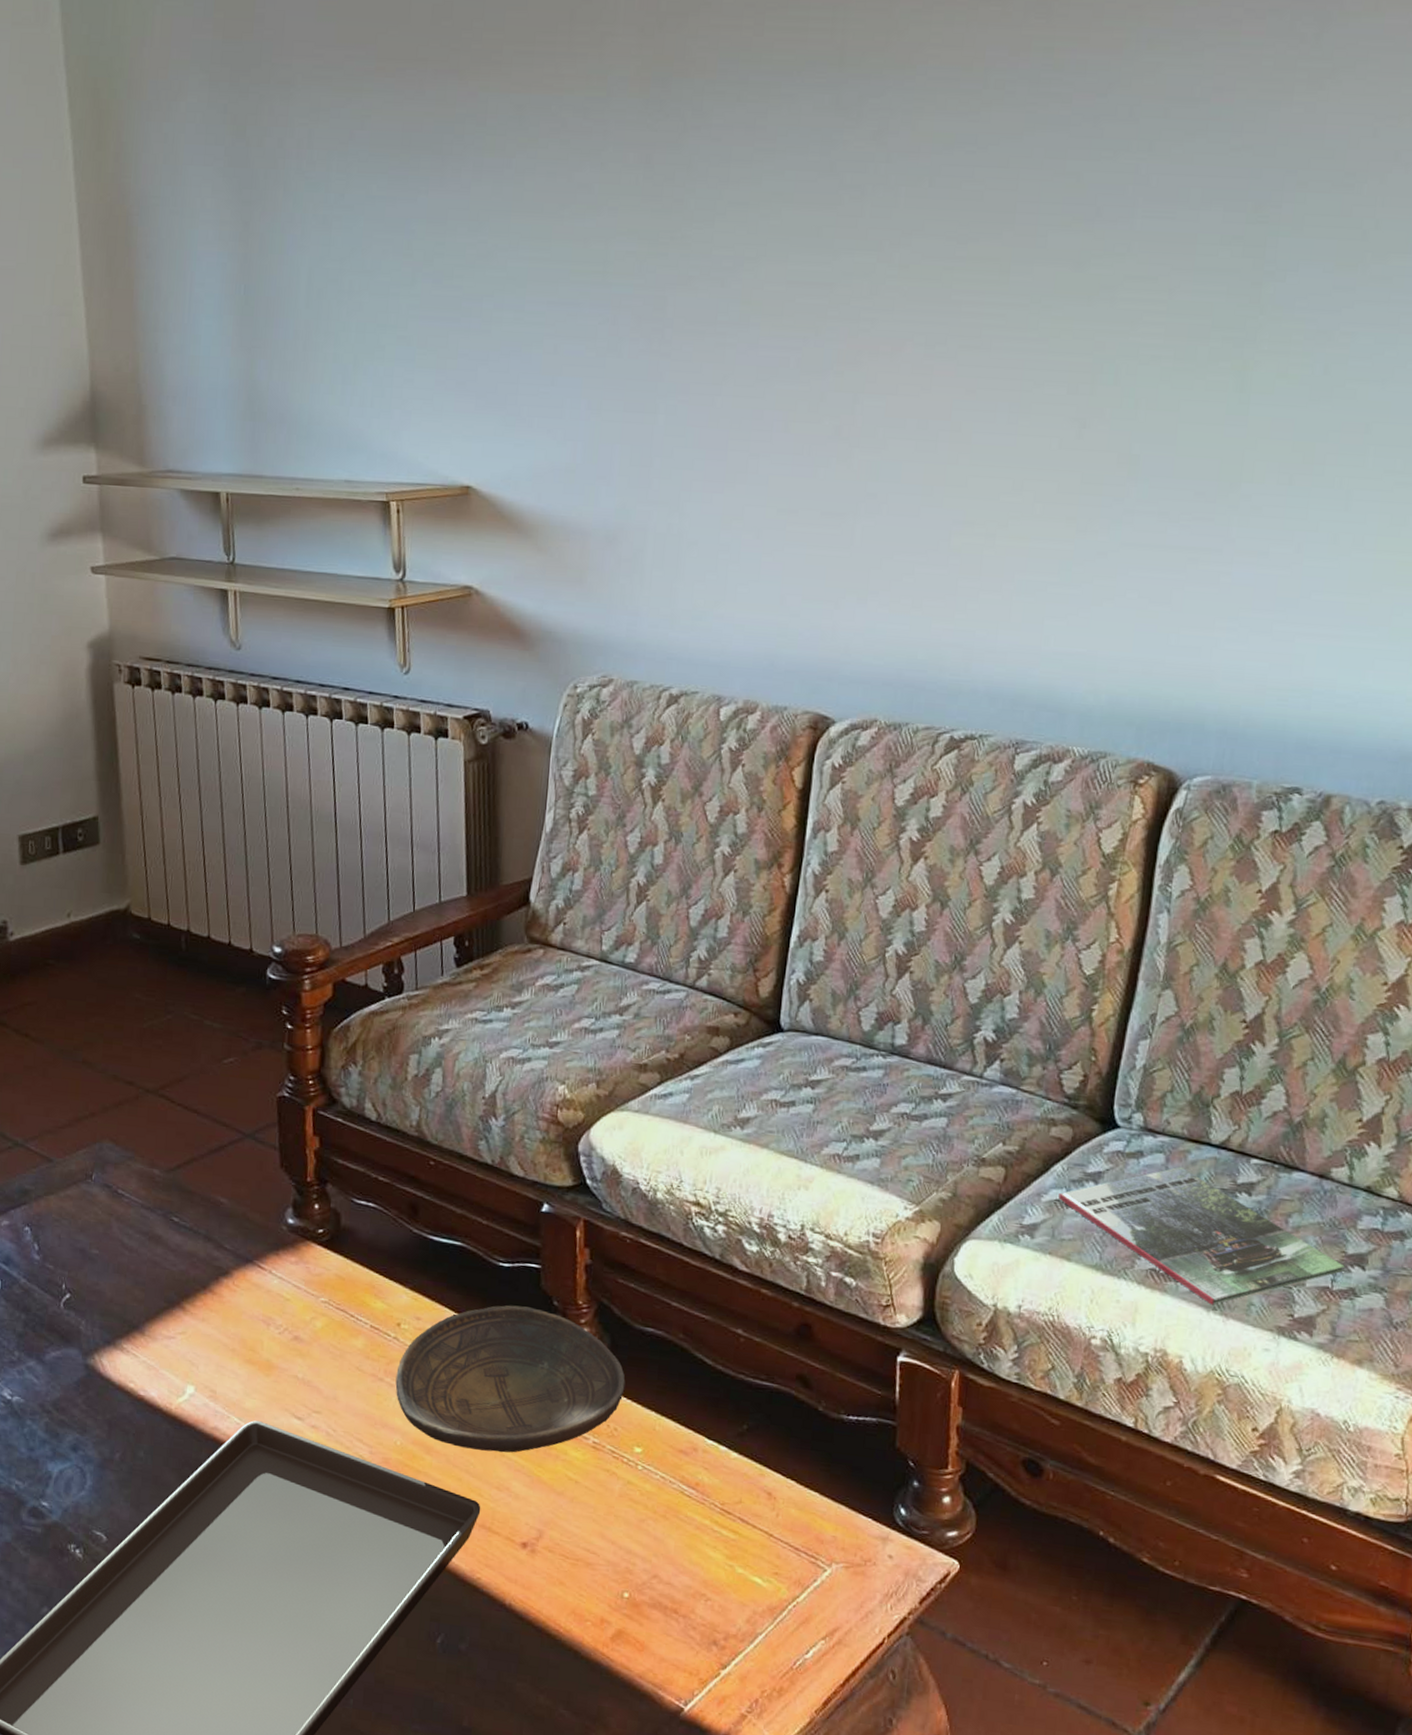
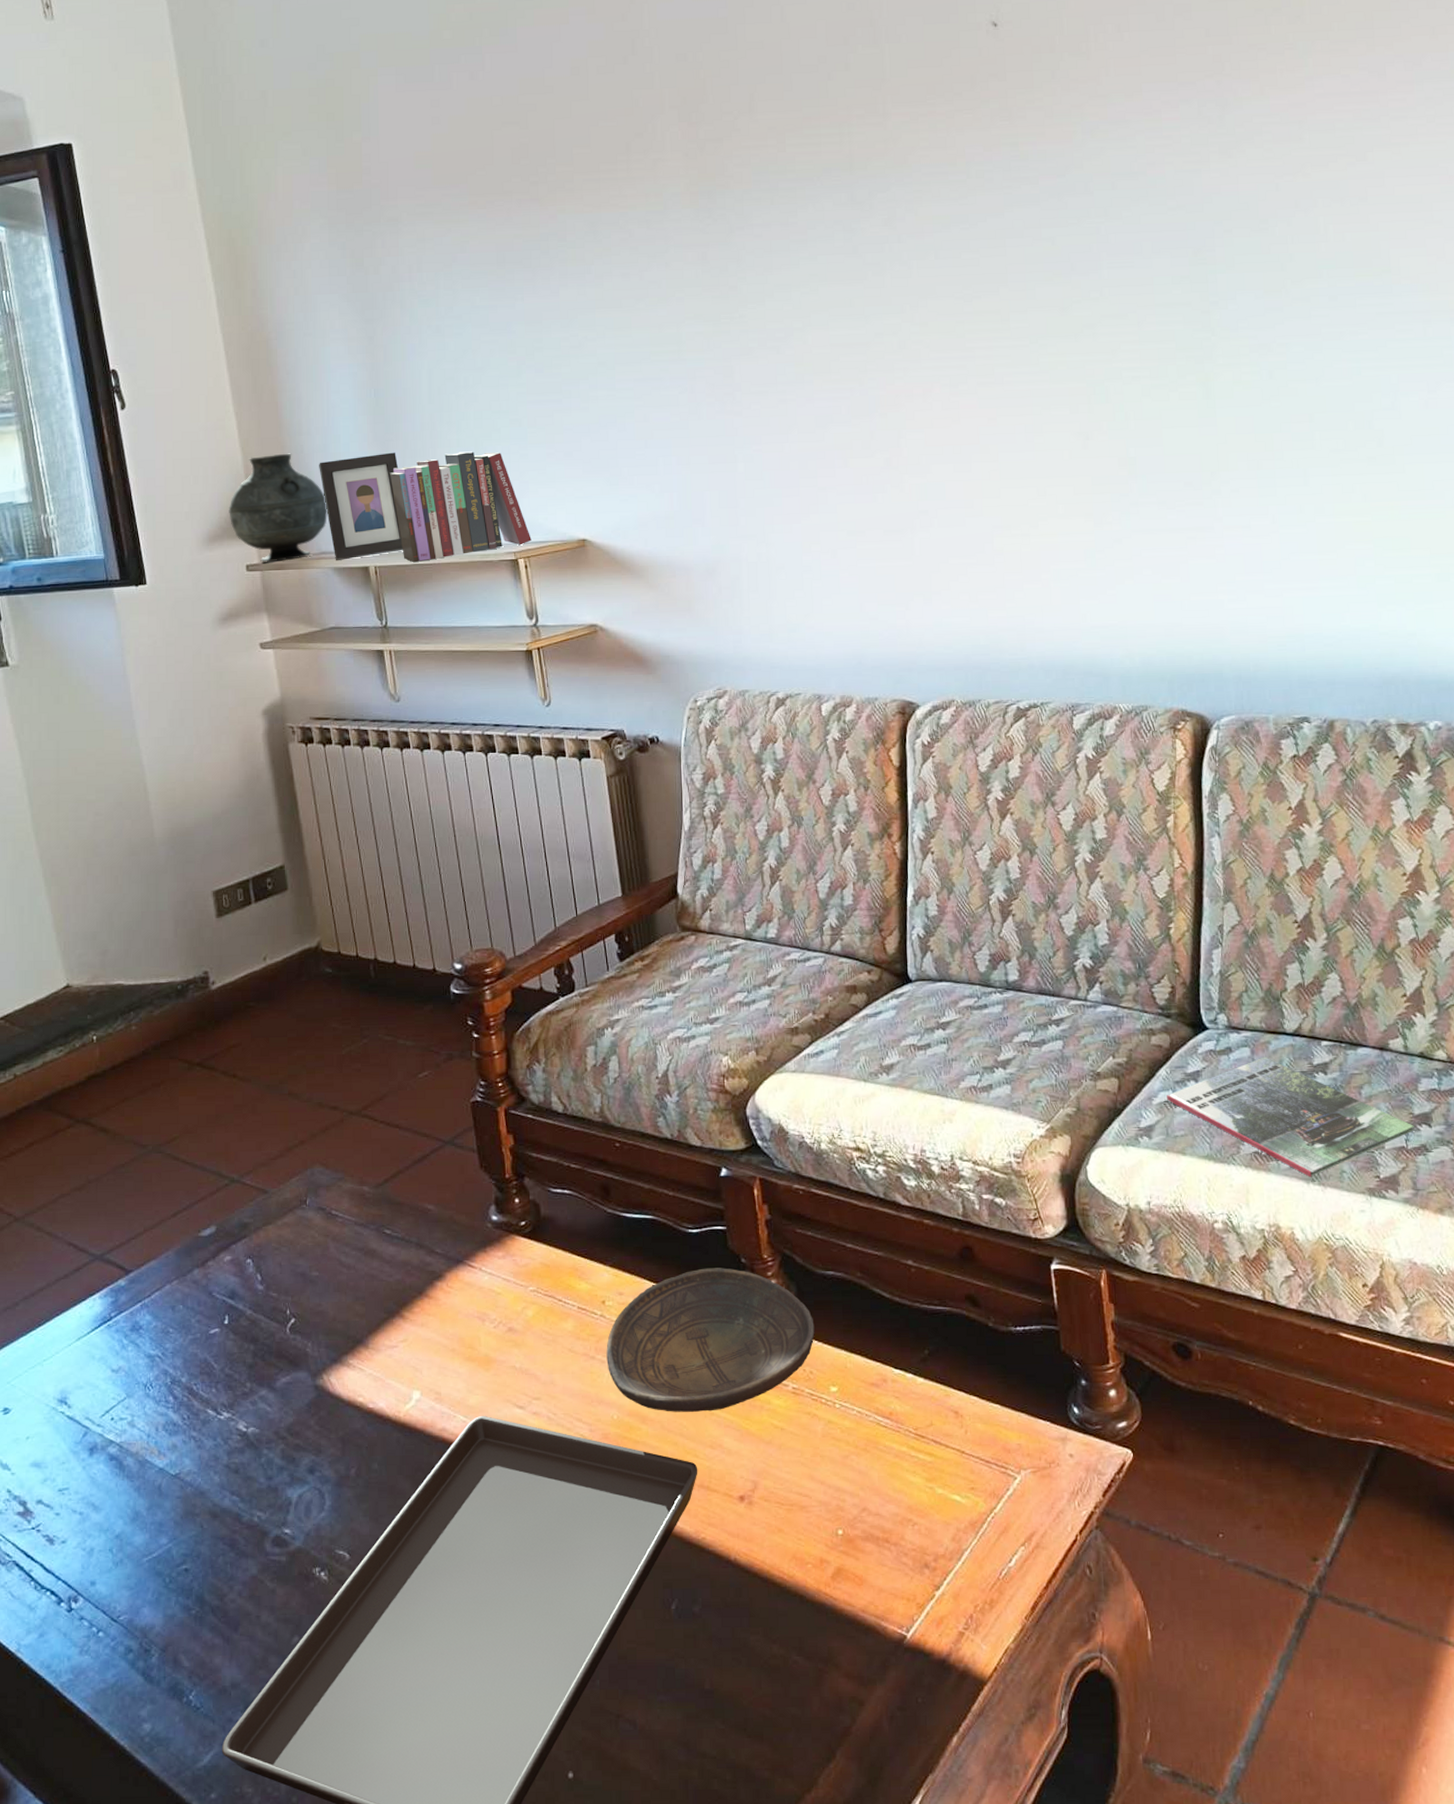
vase: none [68,350,179,477] -> present [229,453,328,563]
picture frame: none [173,361,264,483] -> present [319,452,403,561]
books: none [253,369,408,494] -> present [390,451,532,563]

